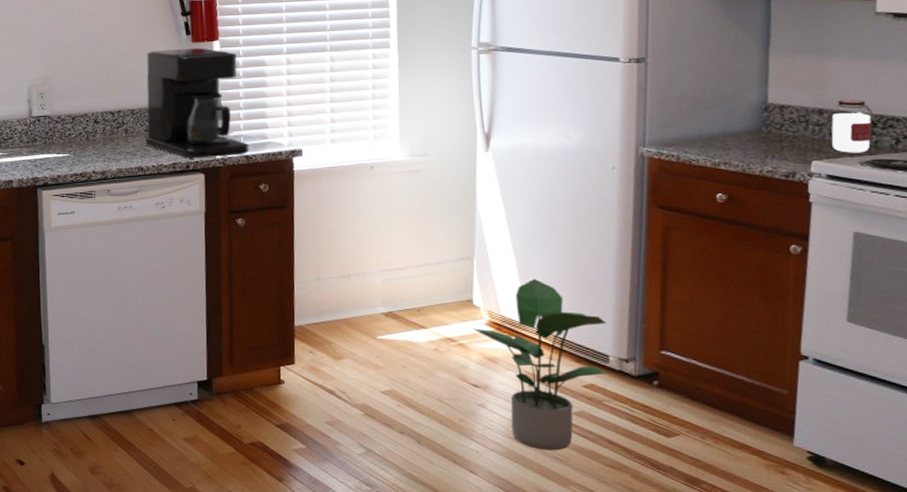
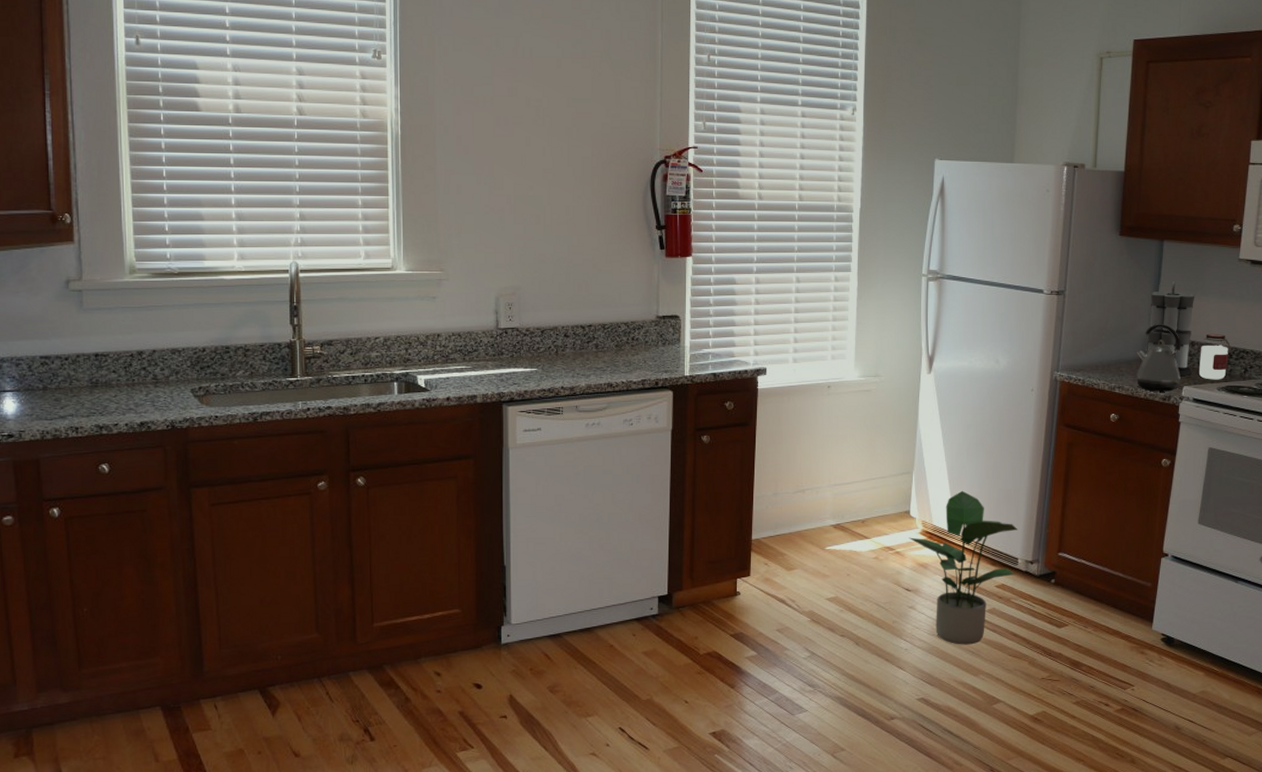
coffee maker: present [145,48,249,159] -> none [615,263,717,375]
kettle: none [744,90,809,168] -> present [1135,324,1182,392]
spice rack: none [758,42,822,149] -> present [1147,281,1195,376]

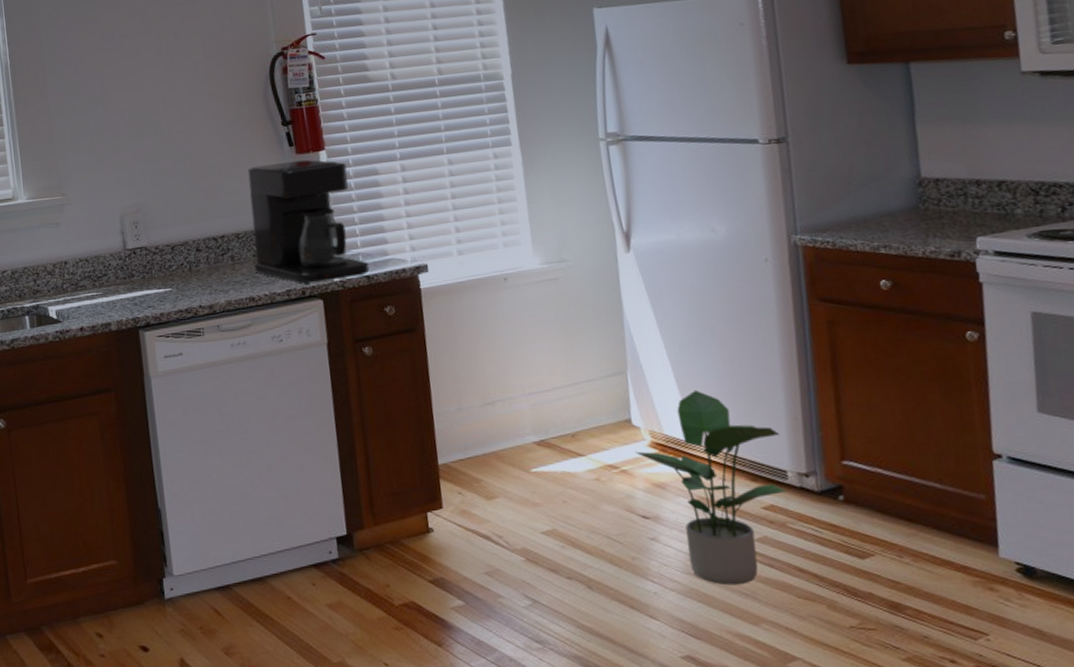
coffee maker: none [615,263,717,375] -> present [247,159,370,284]
kettle: present [1135,324,1182,392] -> none [899,162,973,248]
spice rack: present [1147,281,1195,376] -> none [906,109,985,224]
jar: present [1199,333,1230,380] -> none [988,167,1036,226]

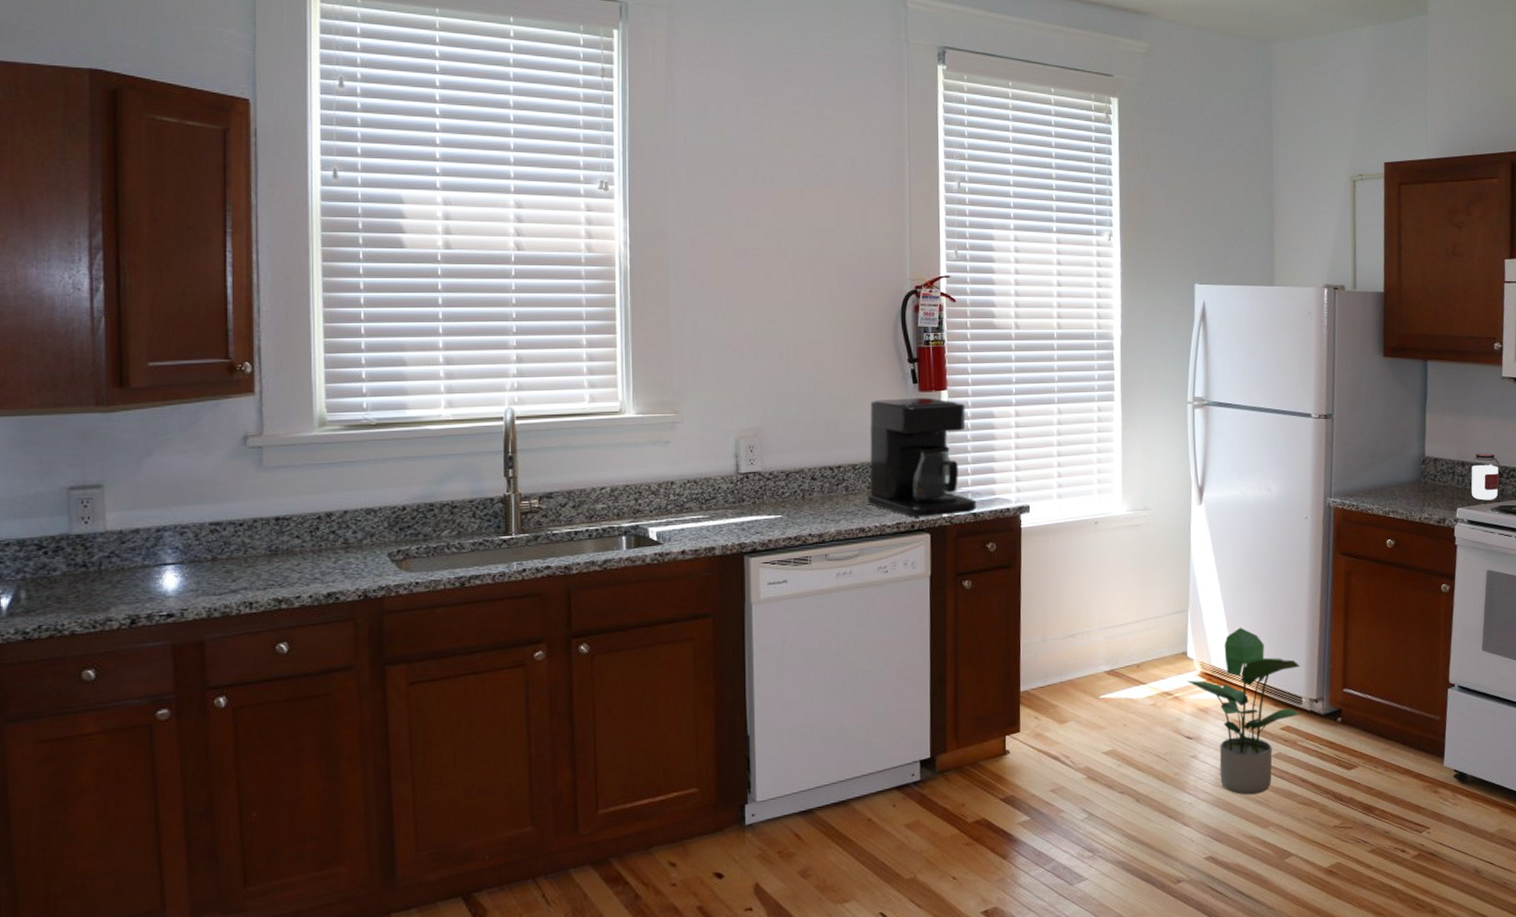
jar: none [988,167,1036,226] -> present [1470,452,1501,501]

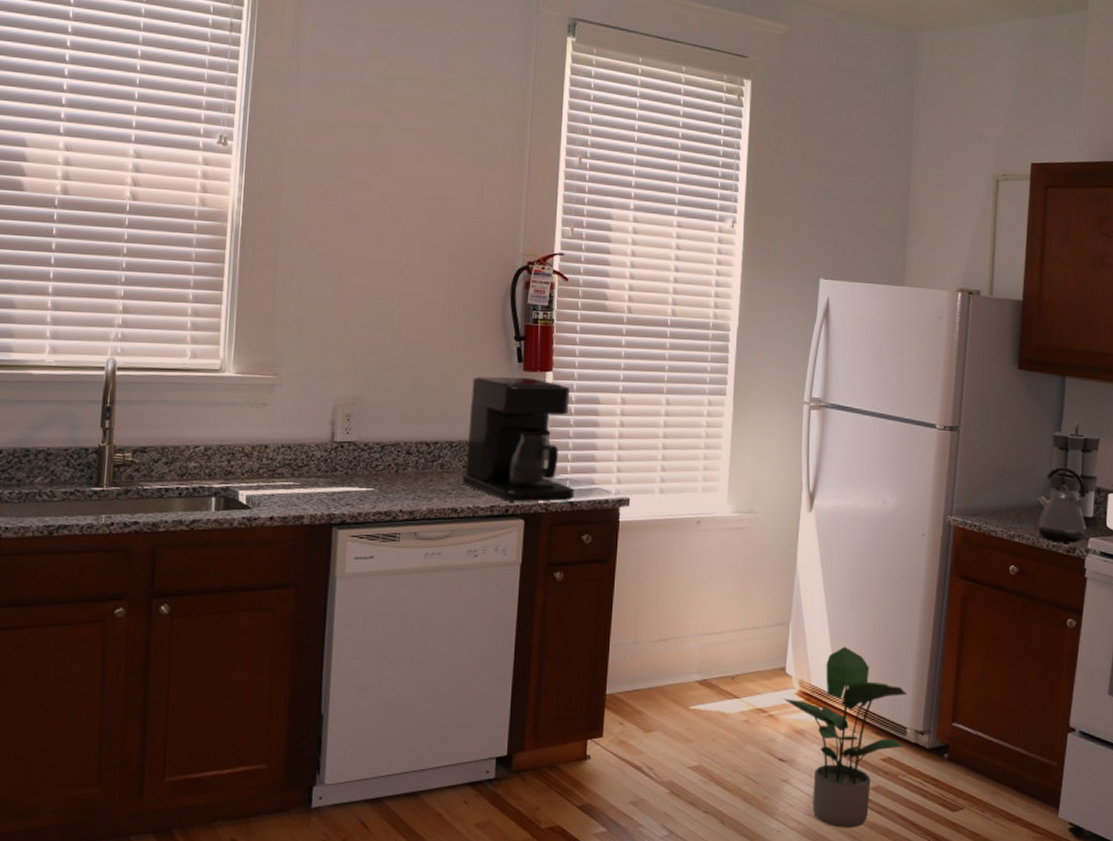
kettle: none [1408,445,1455,515] -> present [1037,467,1087,543]
spice rack: none [1418,401,1464,497] -> present [1049,421,1101,526]

